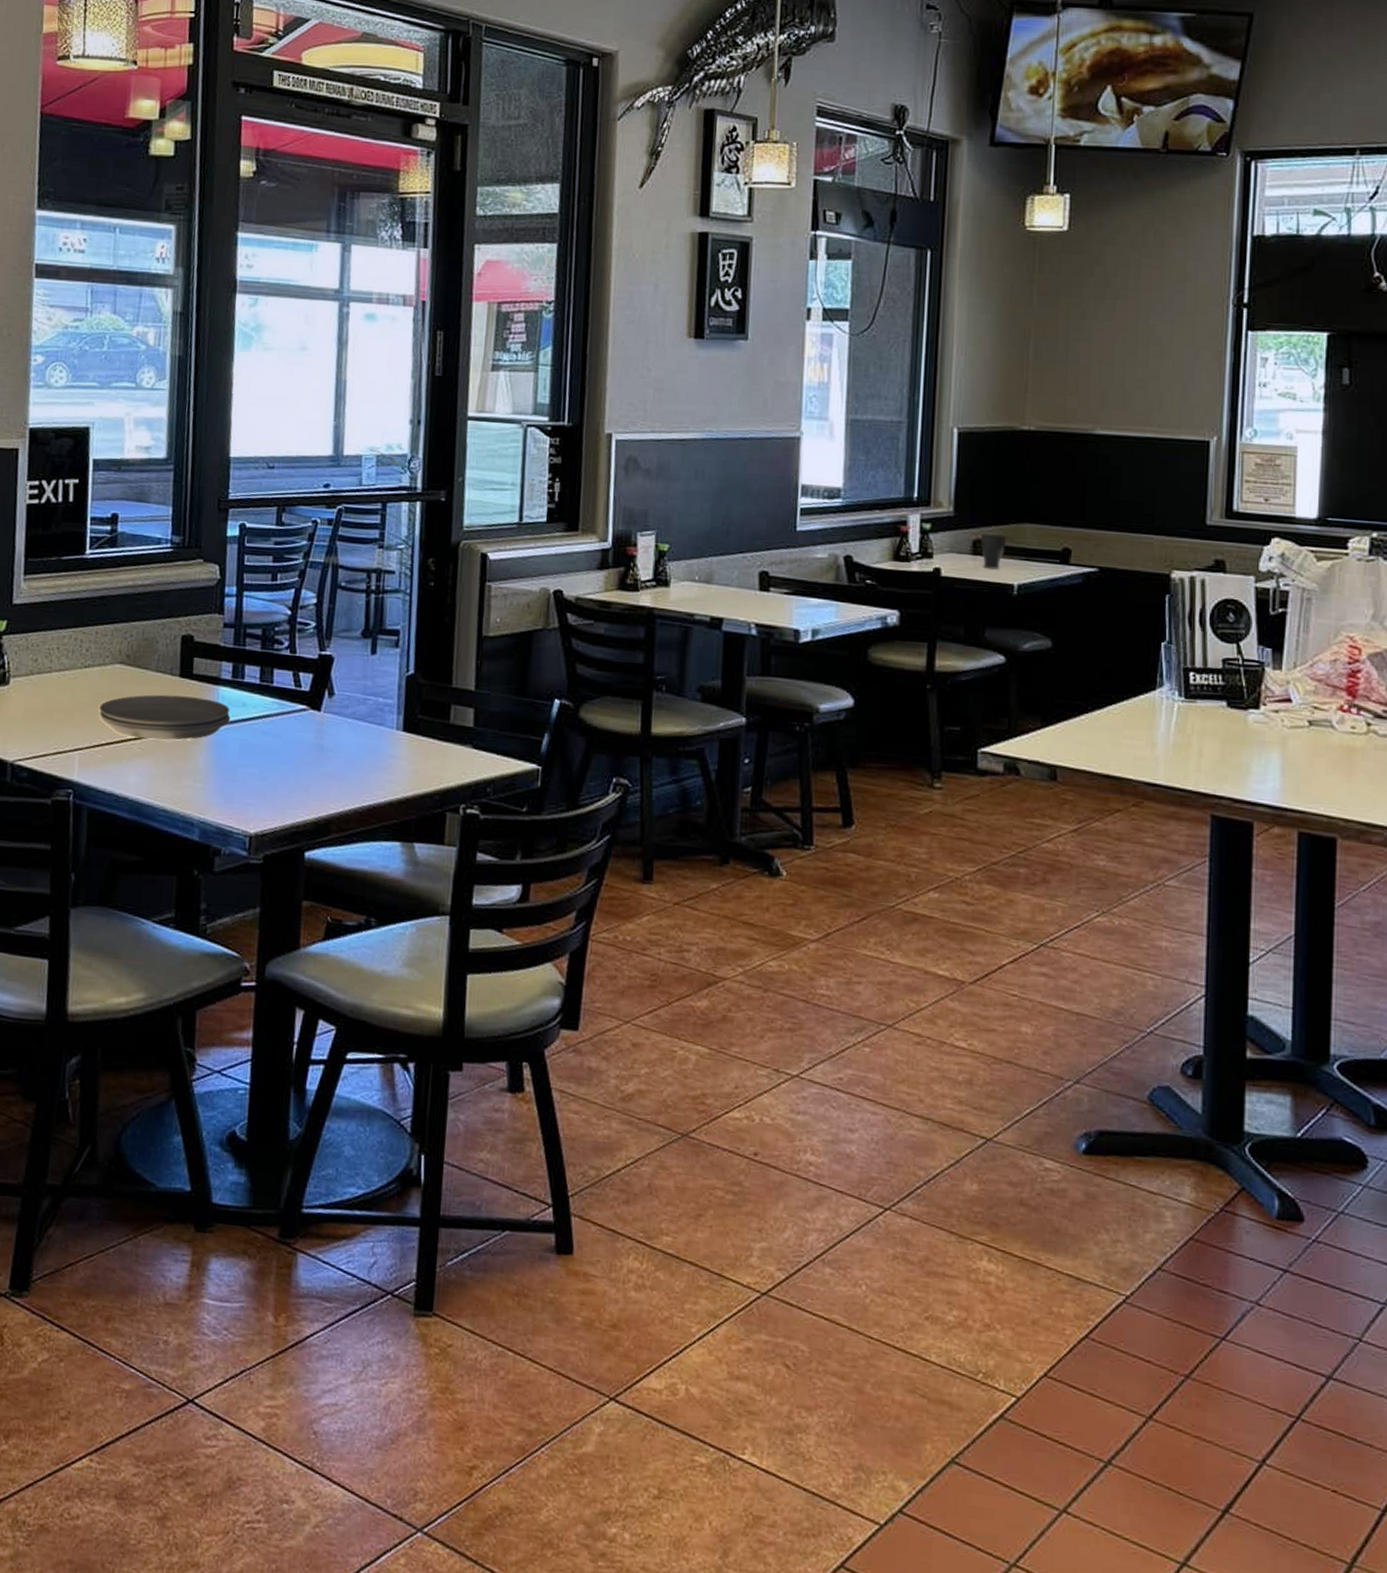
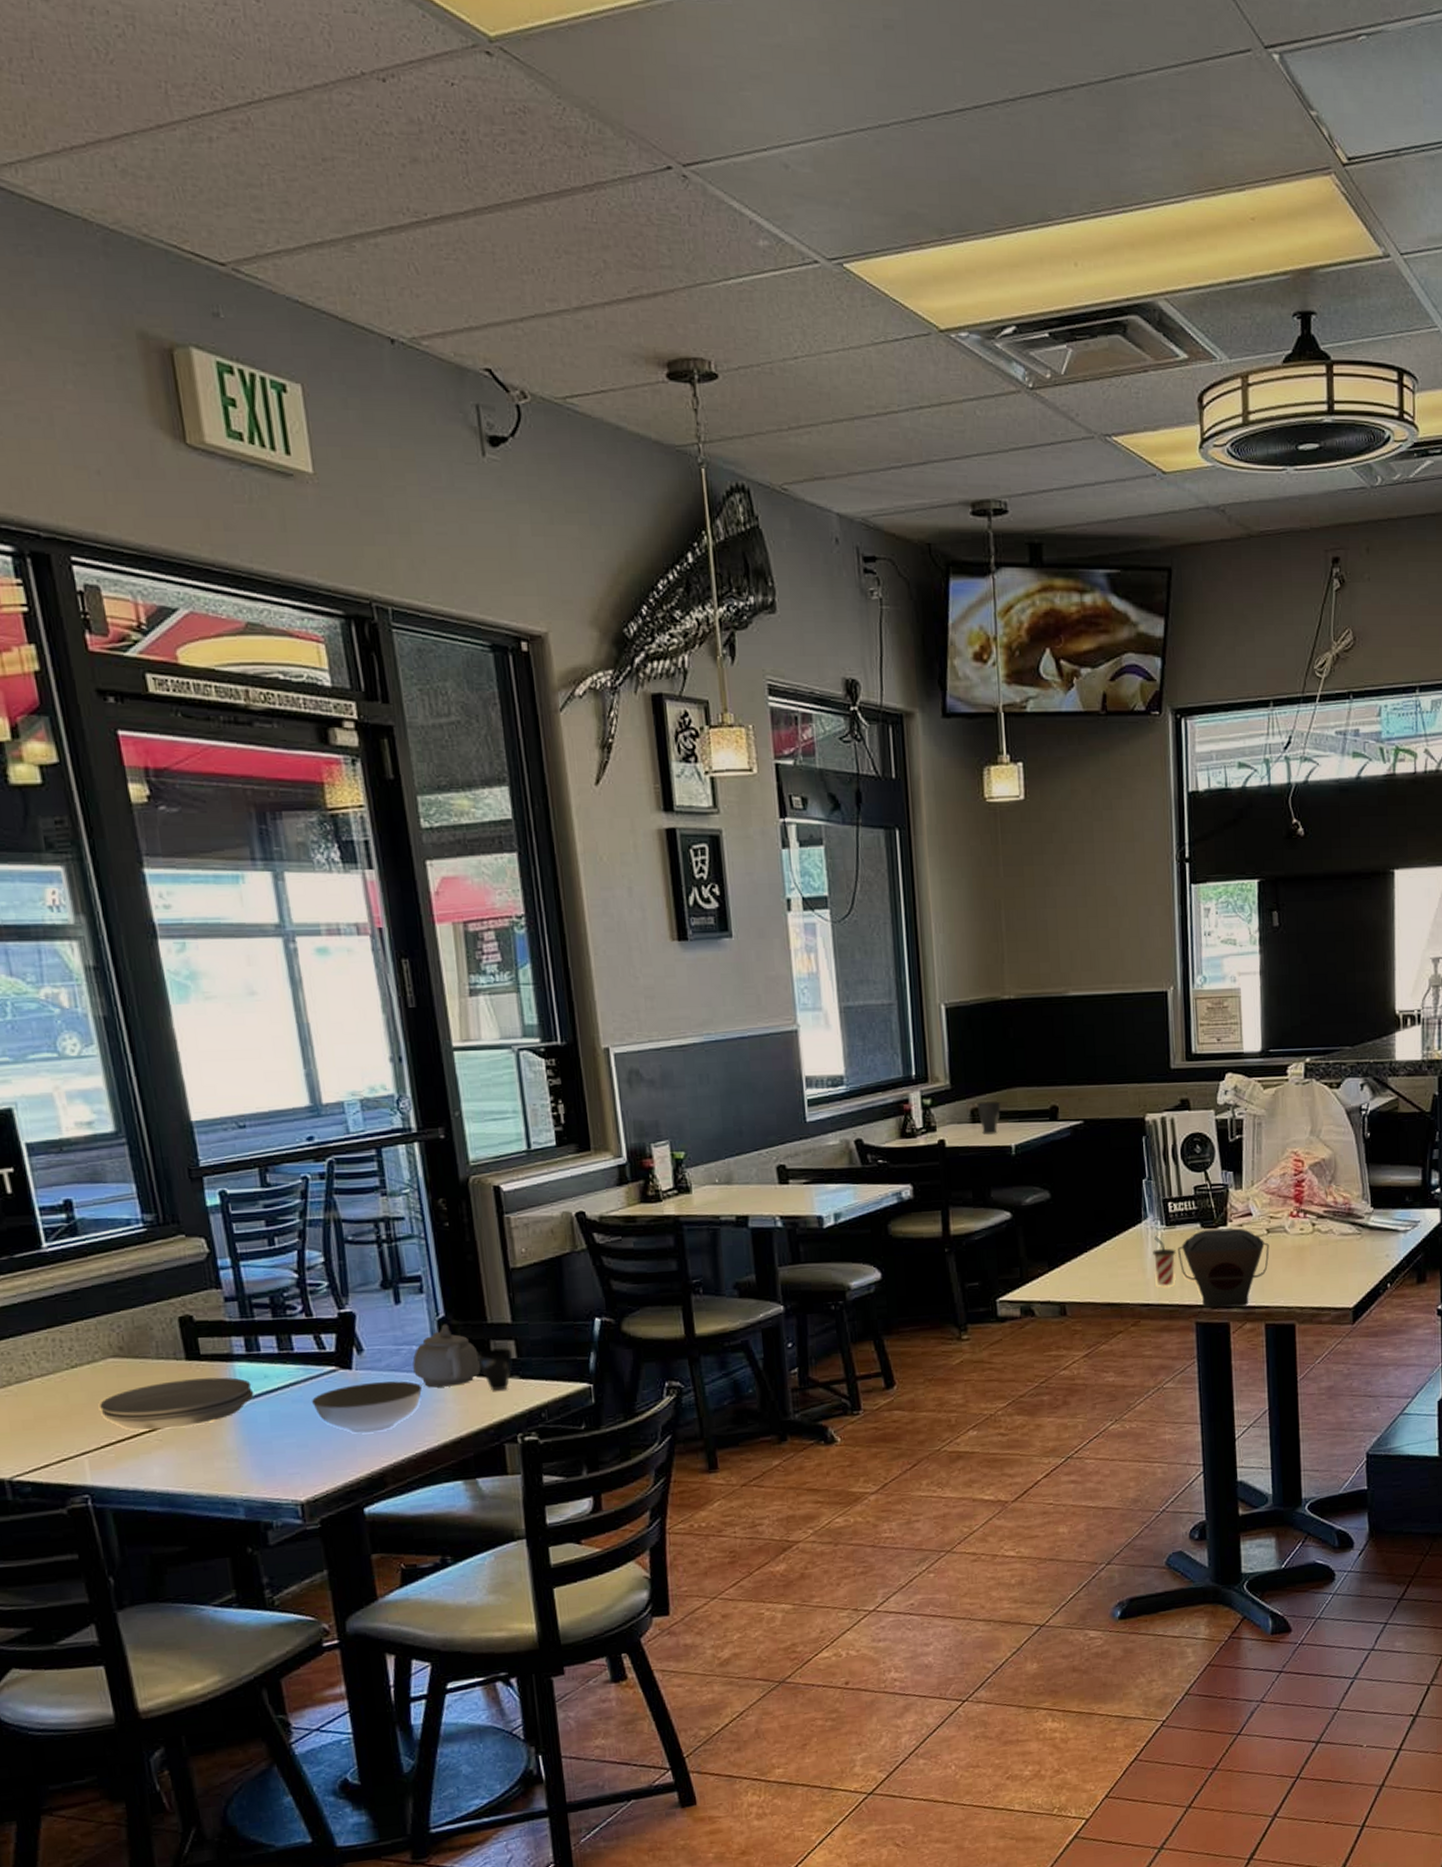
bowl: none [279,726,381,778] -> present [312,1381,423,1434]
teapot: none [375,681,439,745] -> present [412,1324,481,1388]
cup: none [436,713,469,757] -> present [477,1347,513,1391]
beverage cup: none [1166,708,1194,768] -> present [1153,1236,1176,1287]
takeout container: none [1195,710,1311,806] -> present [1177,1228,1270,1308]

